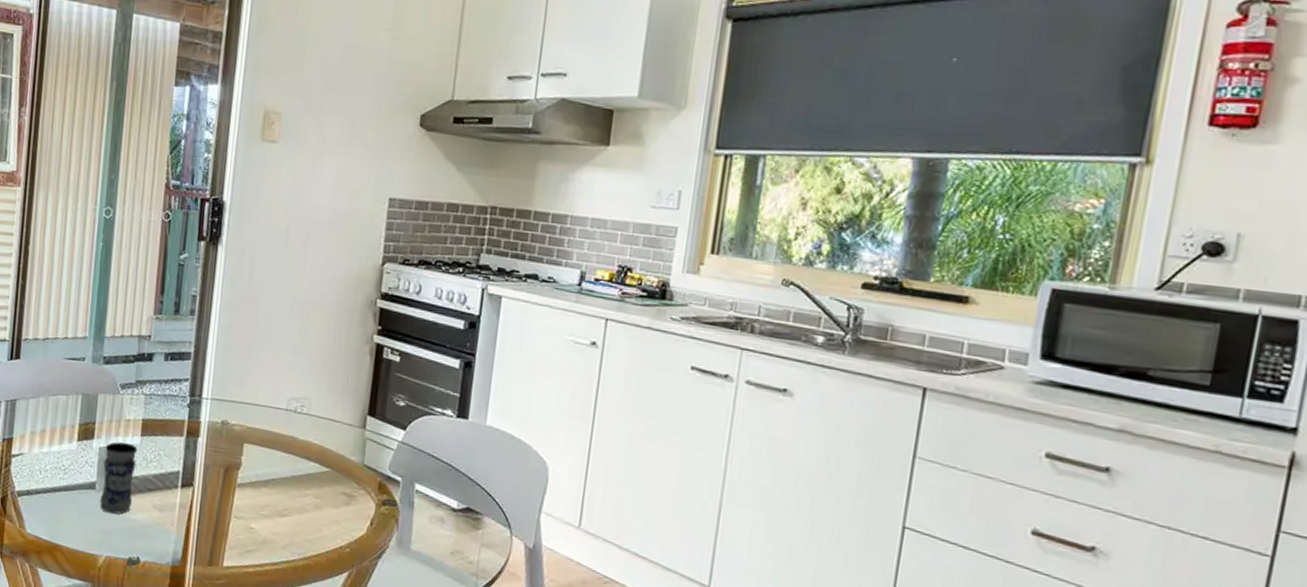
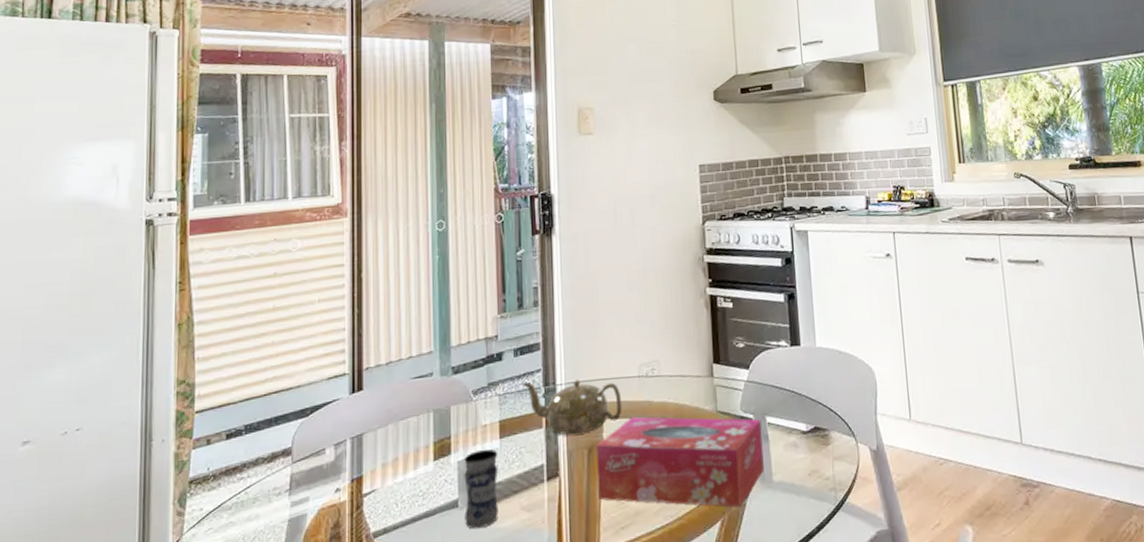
teapot: none [169,387,266,452] -> present [522,380,622,435]
tissue box: none [229,448,409,564] -> present [597,416,764,507]

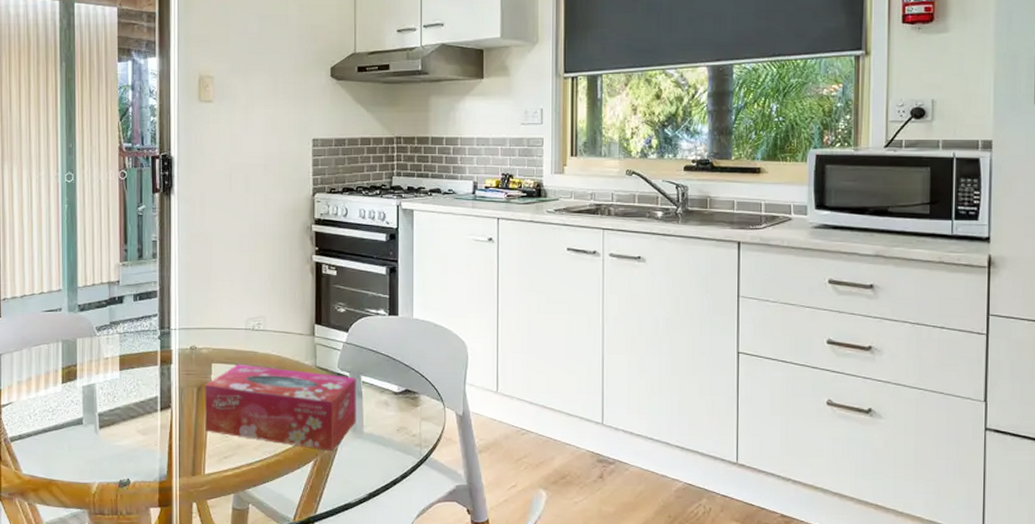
jar: present [464,448,499,530] -> none [88,378,118,444]
teapot: present [522,380,622,435] -> none [141,324,230,374]

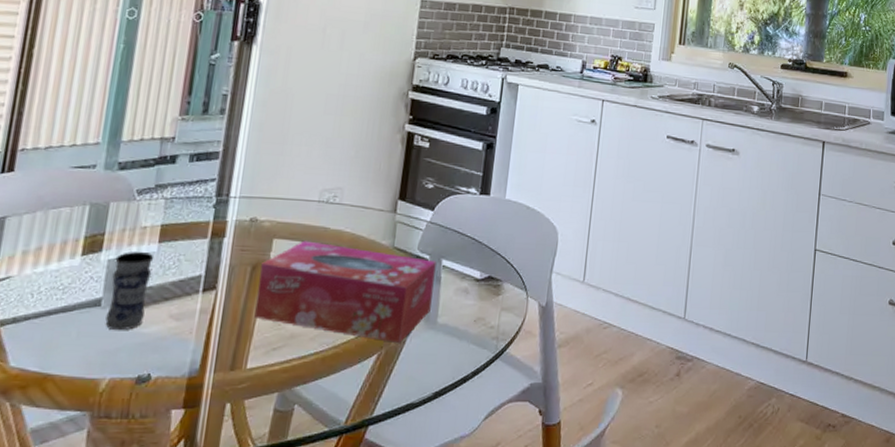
jar: none [88,378,118,444] -> present [105,251,155,331]

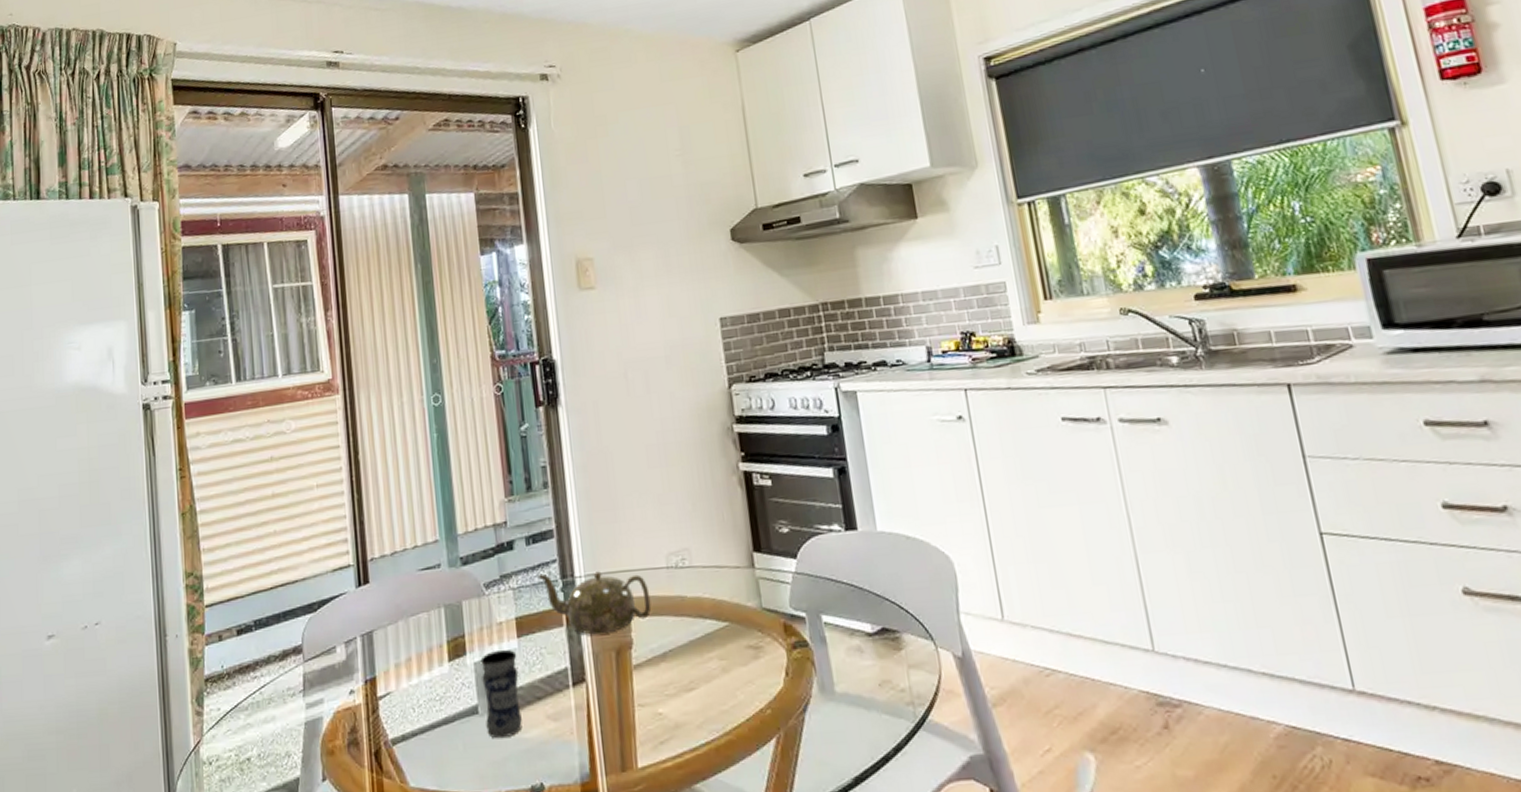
teapot: none [193,189,297,250] -> present [538,571,651,635]
tissue box: present [254,240,437,343] -> none [625,614,824,722]

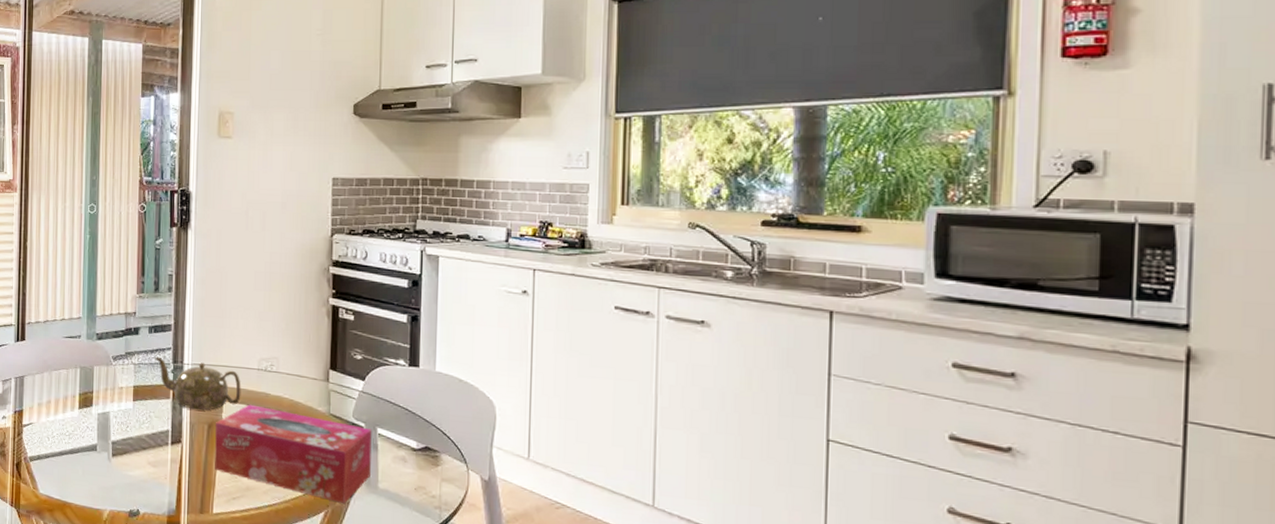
jar: present [480,649,523,739] -> none [101,407,131,472]
tissue box: none [625,614,824,722] -> present [215,404,372,504]

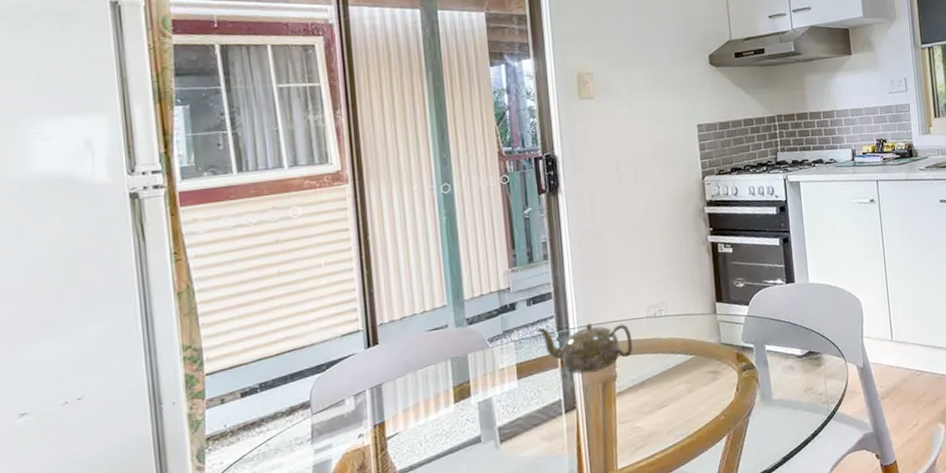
tissue box: present [215,404,372,504] -> none [610,348,765,427]

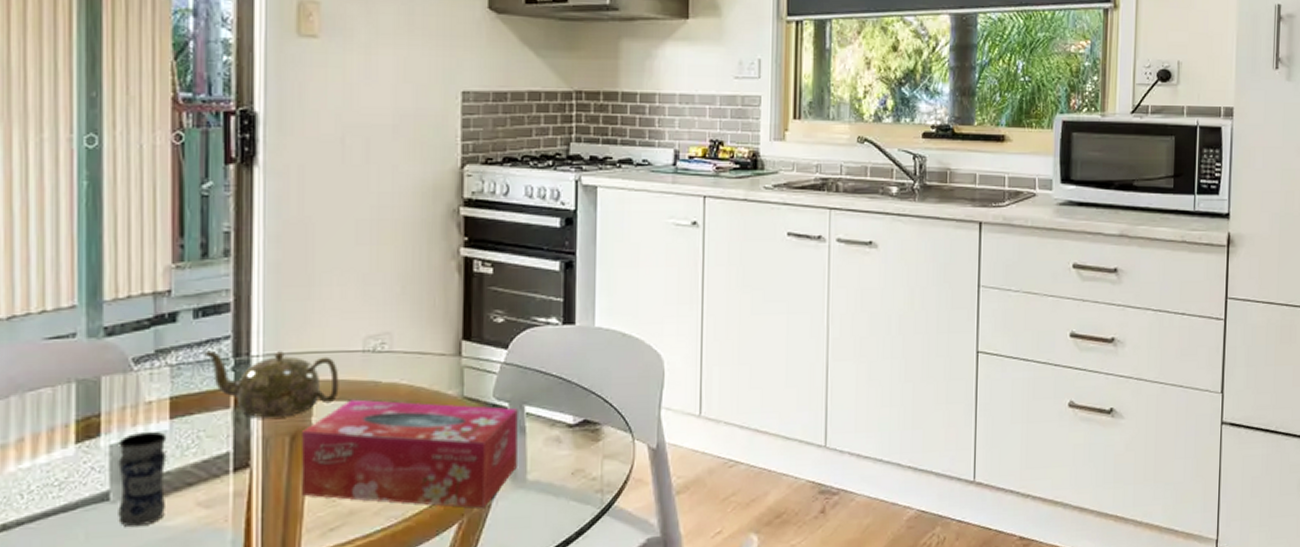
jar: none [484,389,521,460] -> present [118,431,167,528]
tissue box: none [610,348,765,427] -> present [302,399,518,508]

